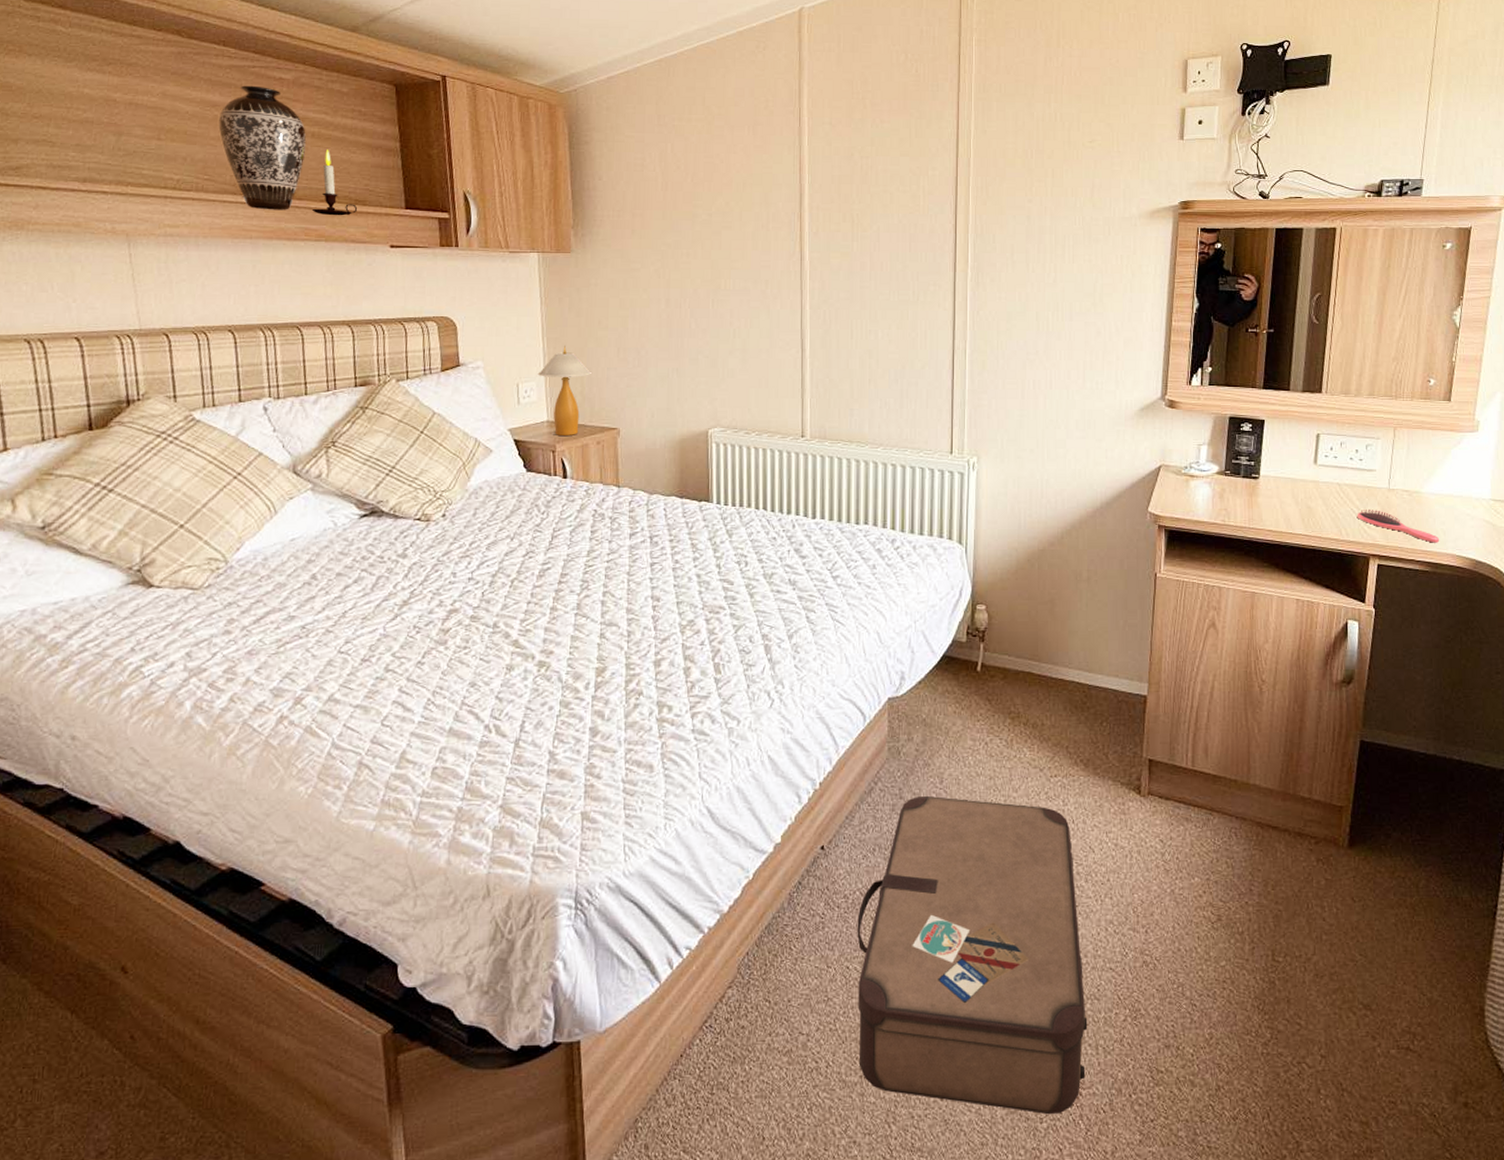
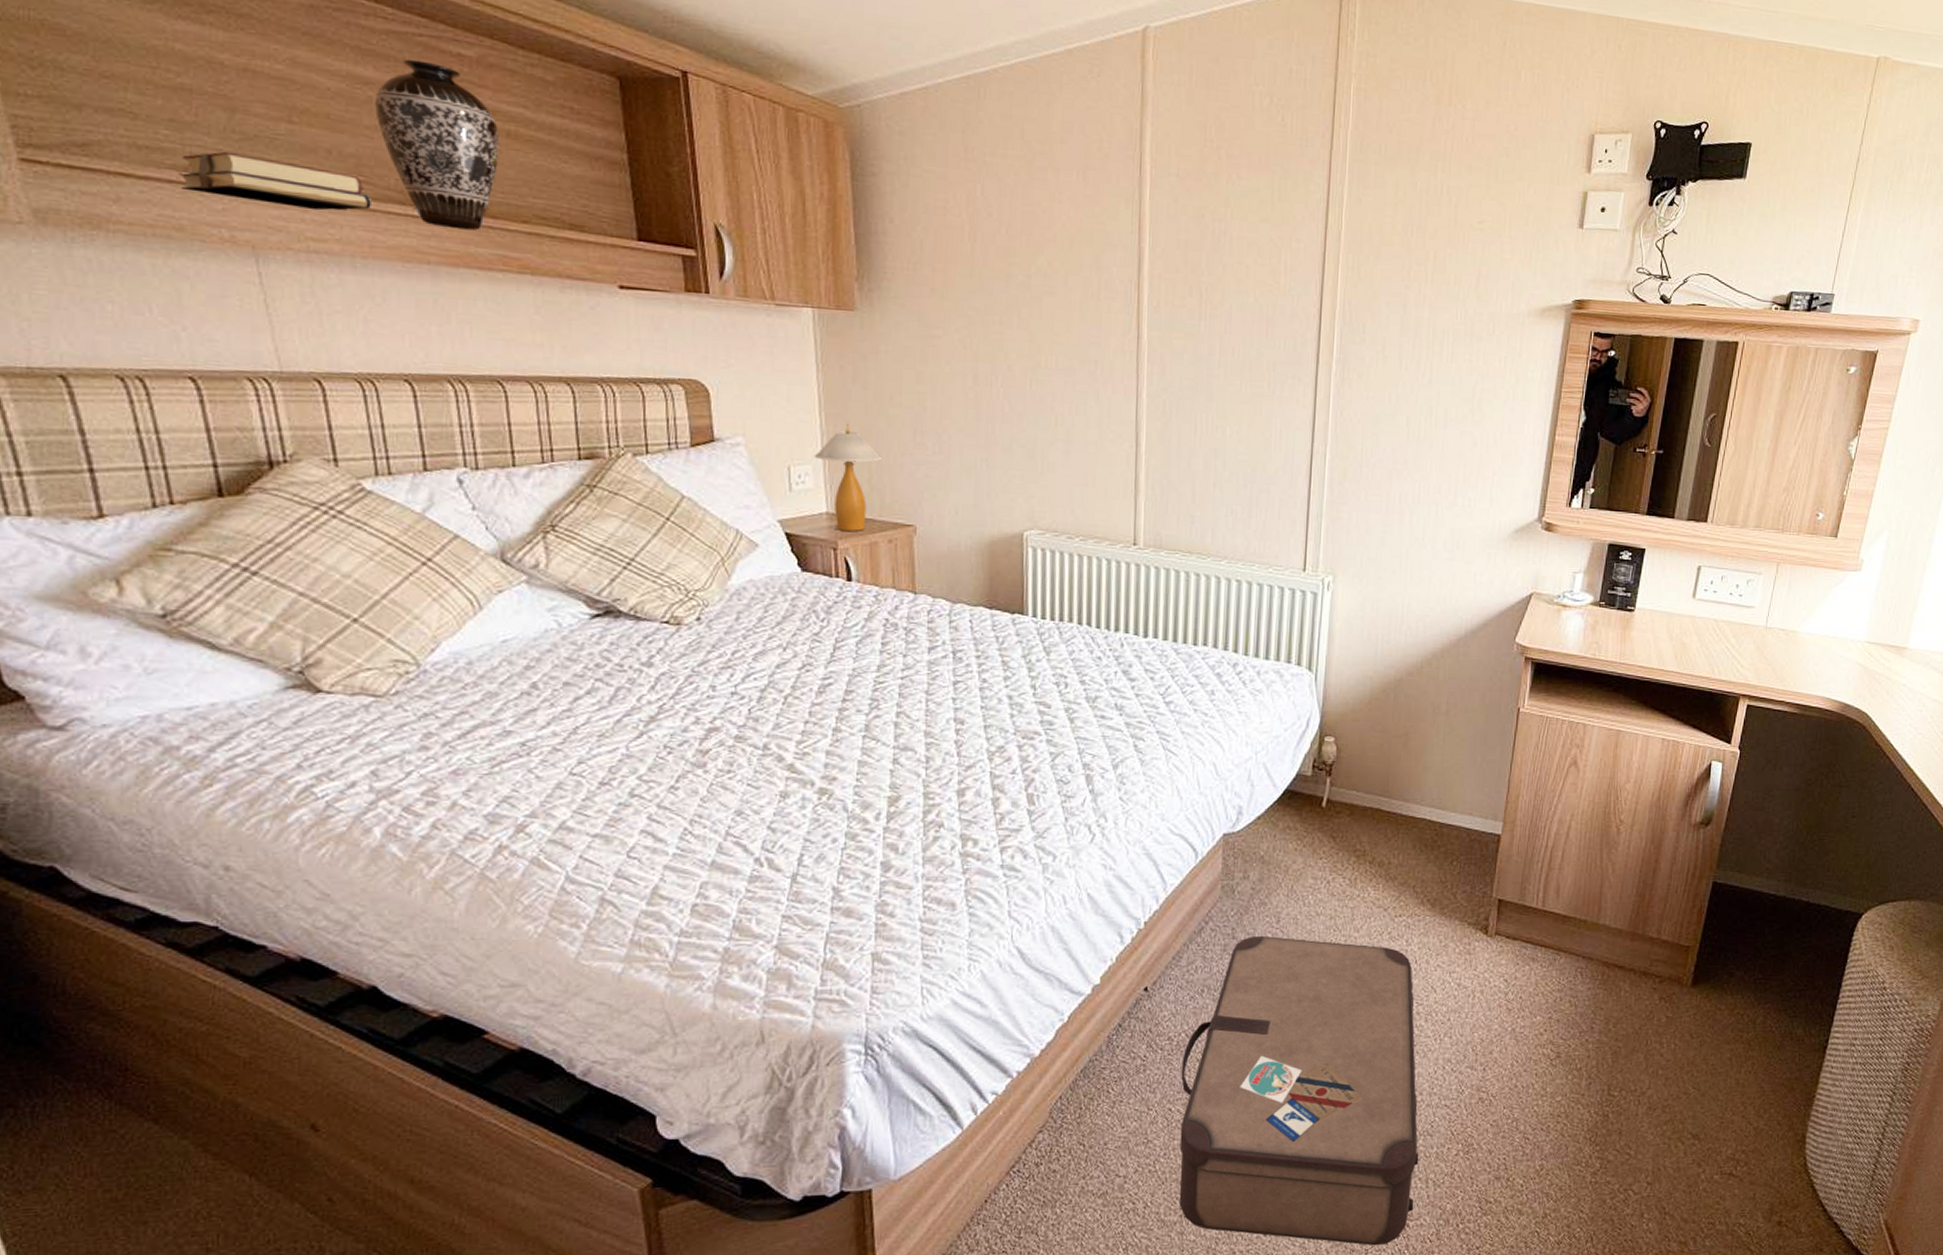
books: none [79,165,212,204] -> present [178,151,371,211]
candle: present [311,150,358,216] -> none [510,155,574,244]
hairbrush: present [1356,510,1440,543] -> none [1731,648,1812,685]

